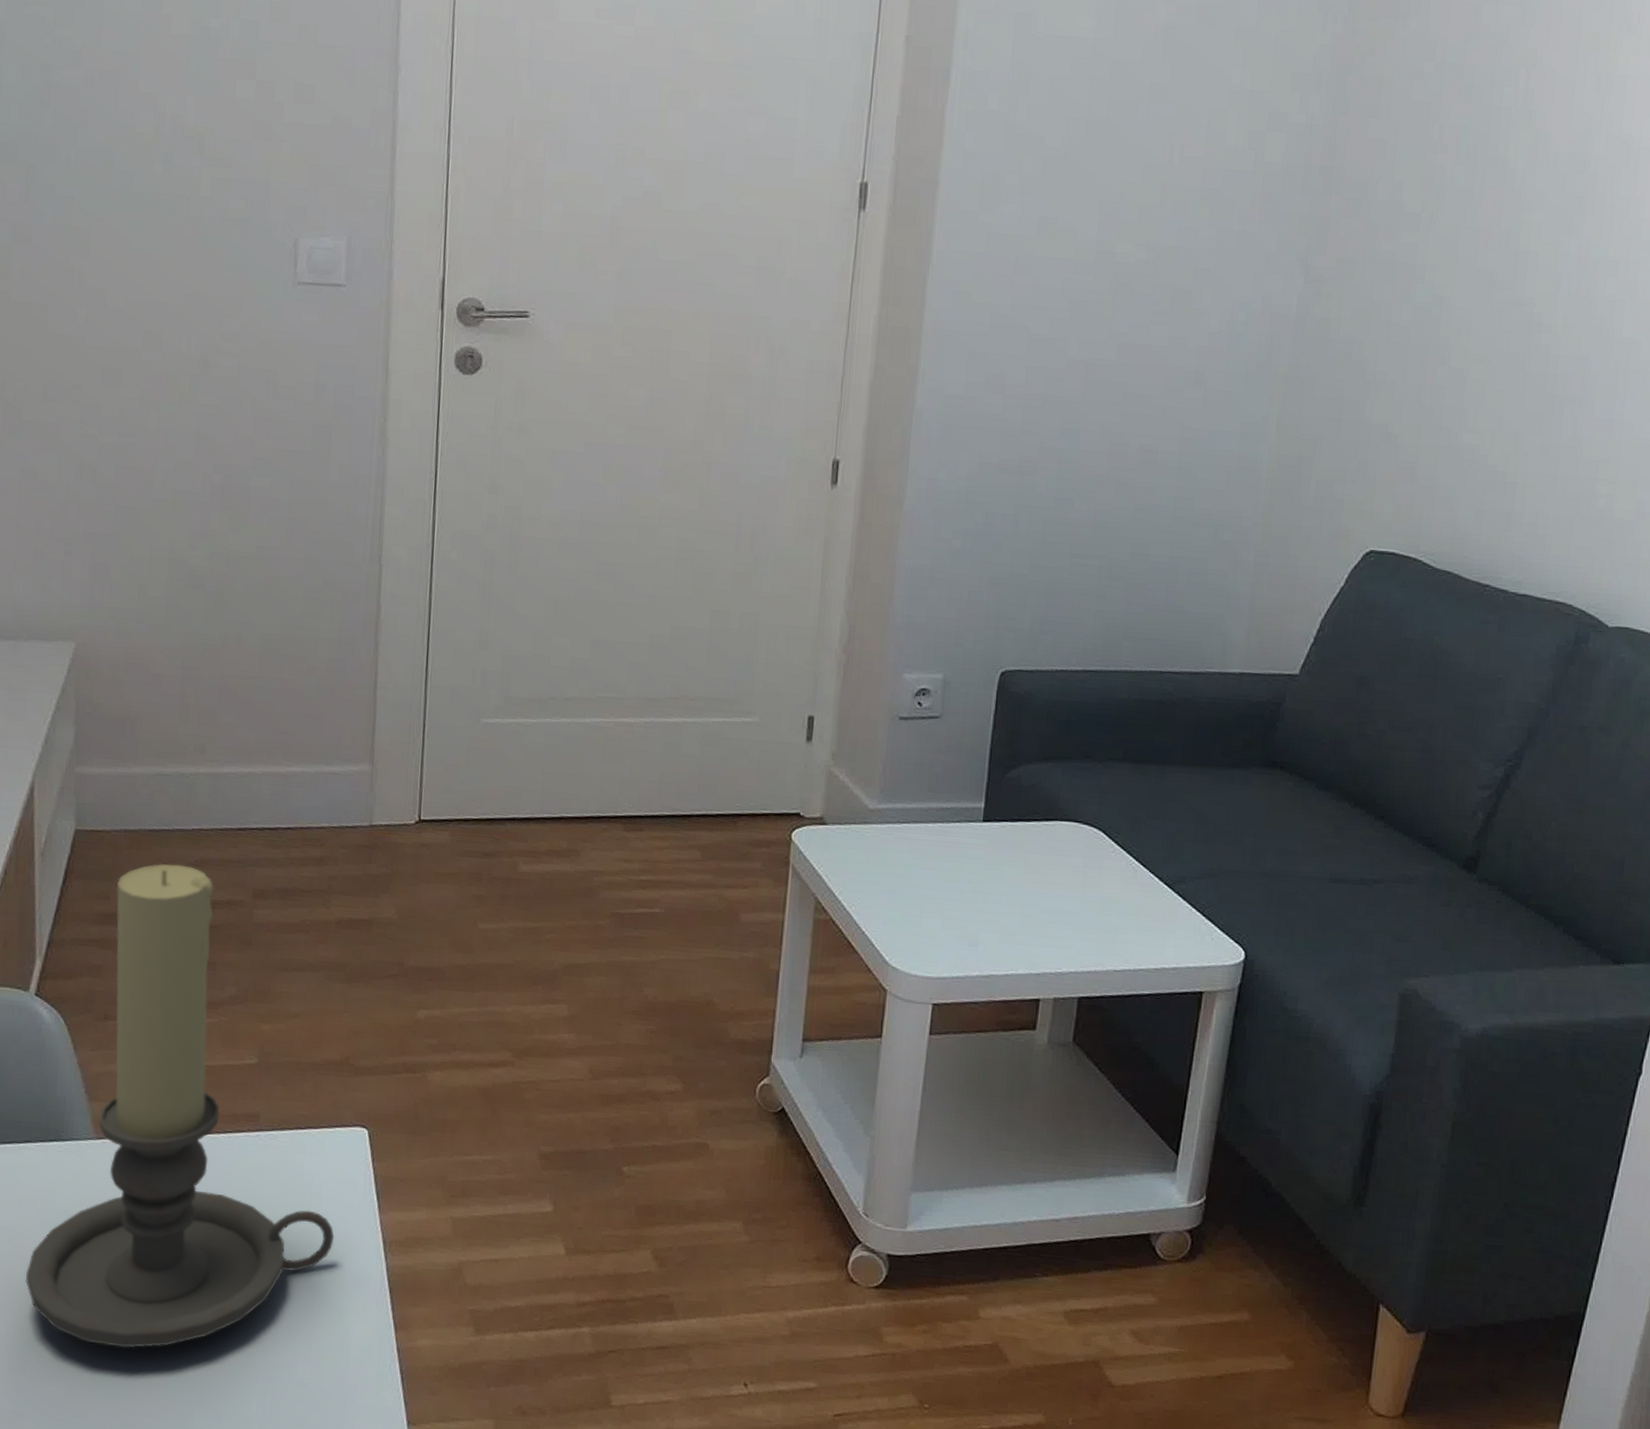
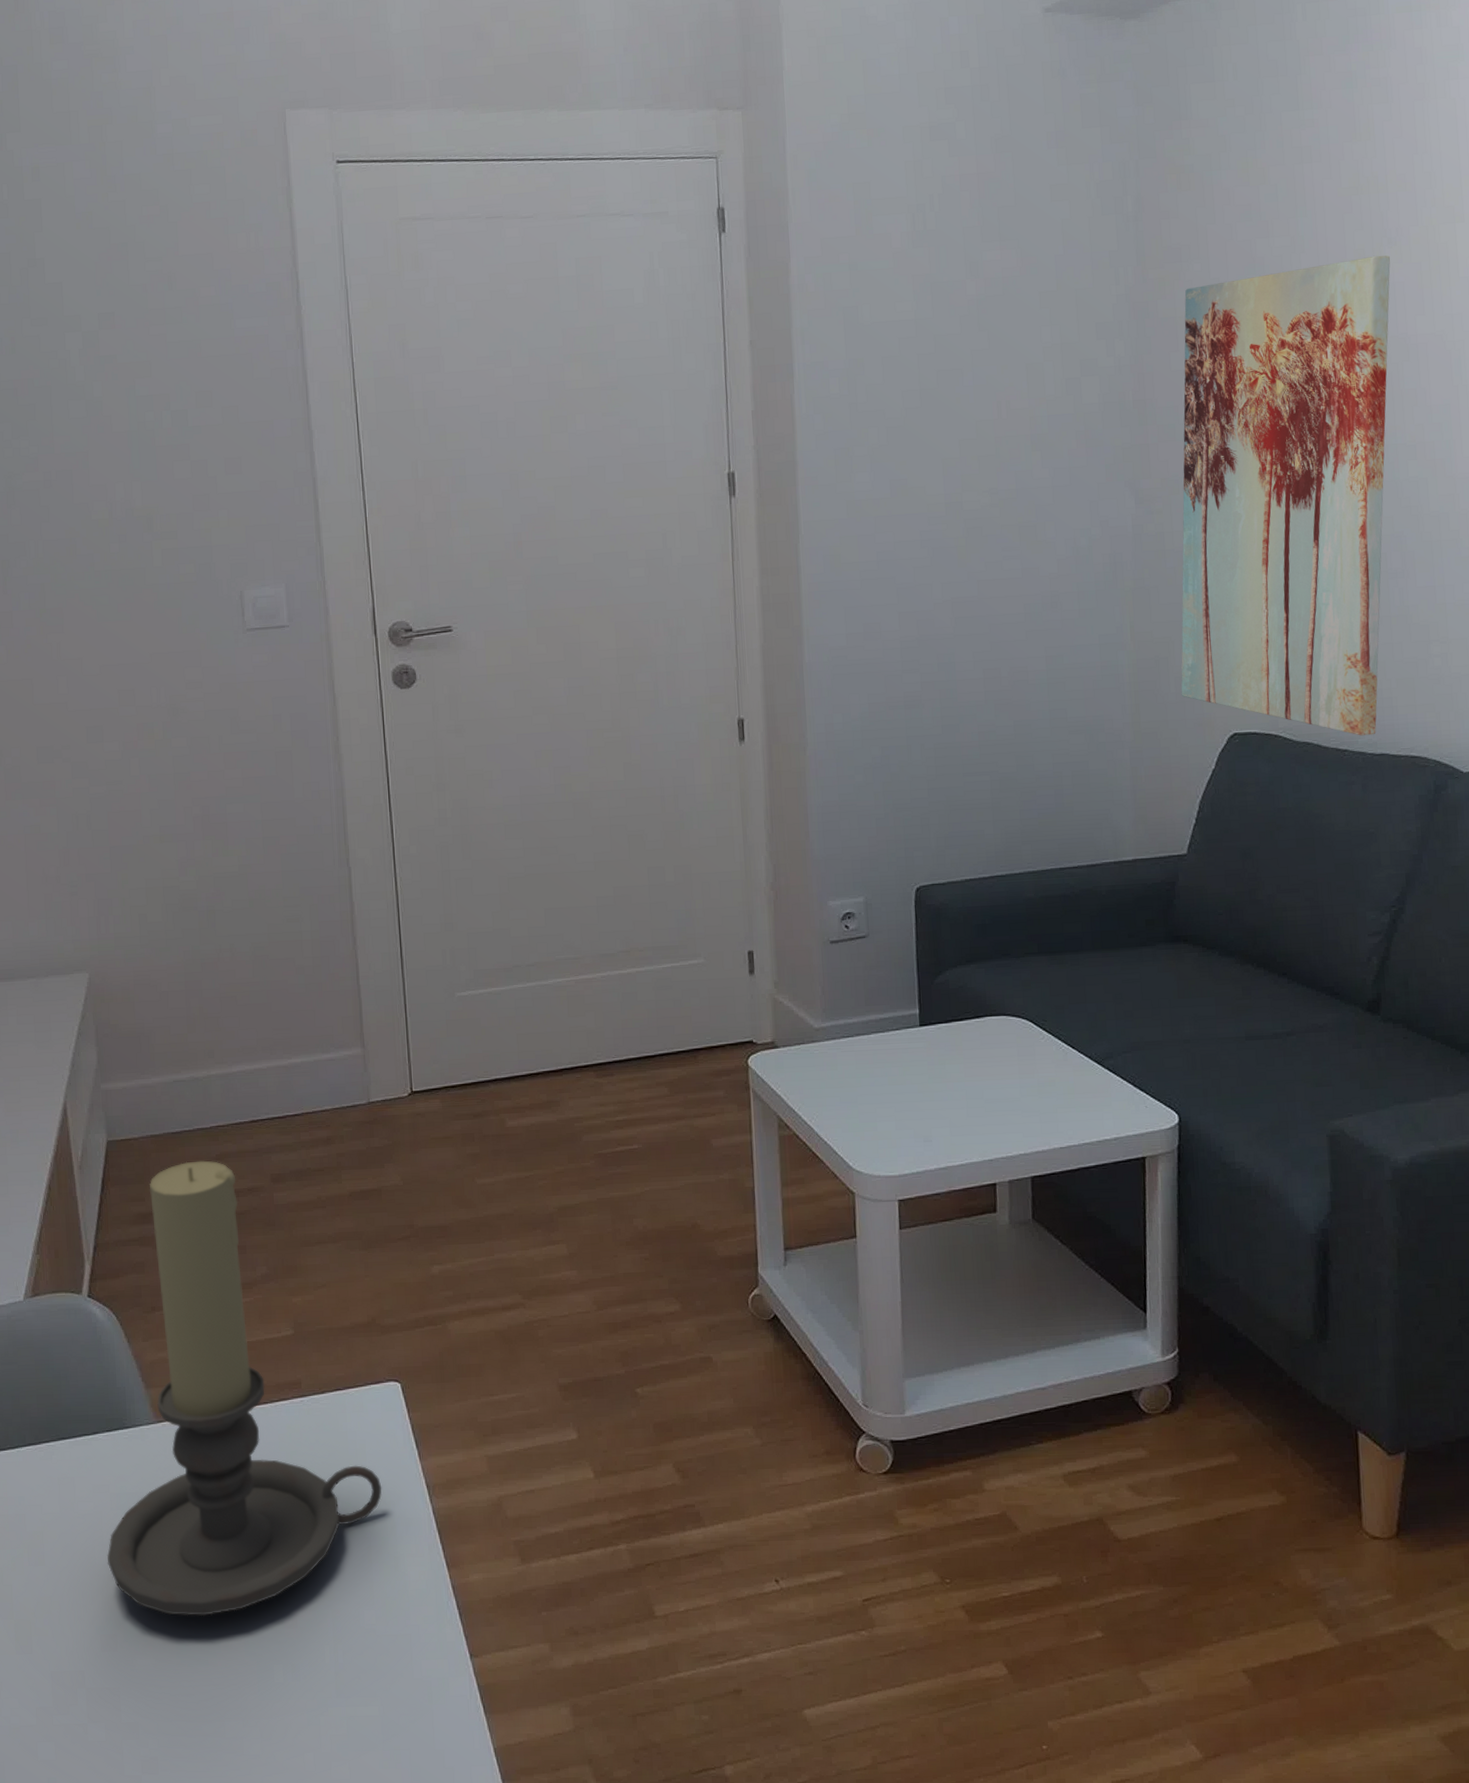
wall art: none [1320,42,1626,573] -> present [1181,255,1391,736]

